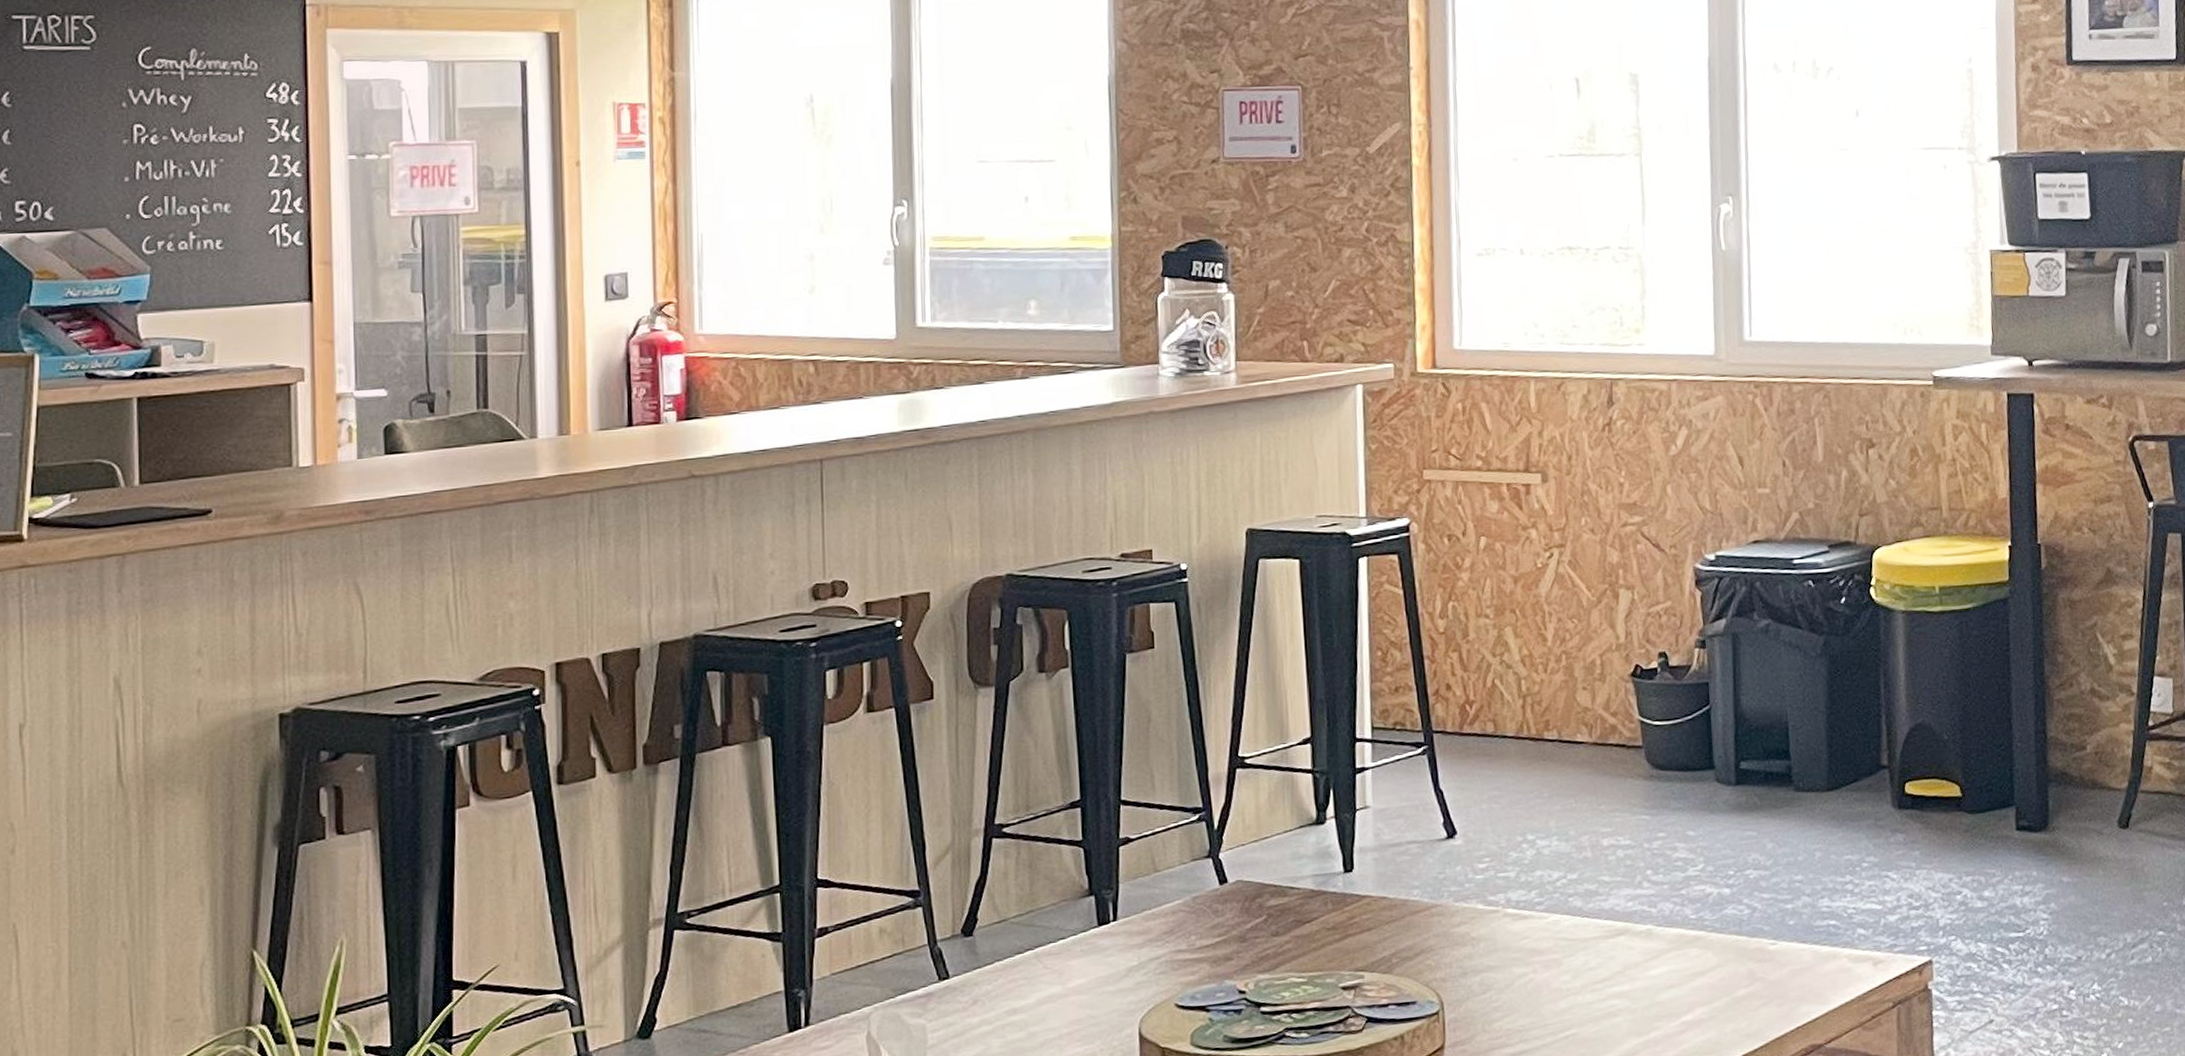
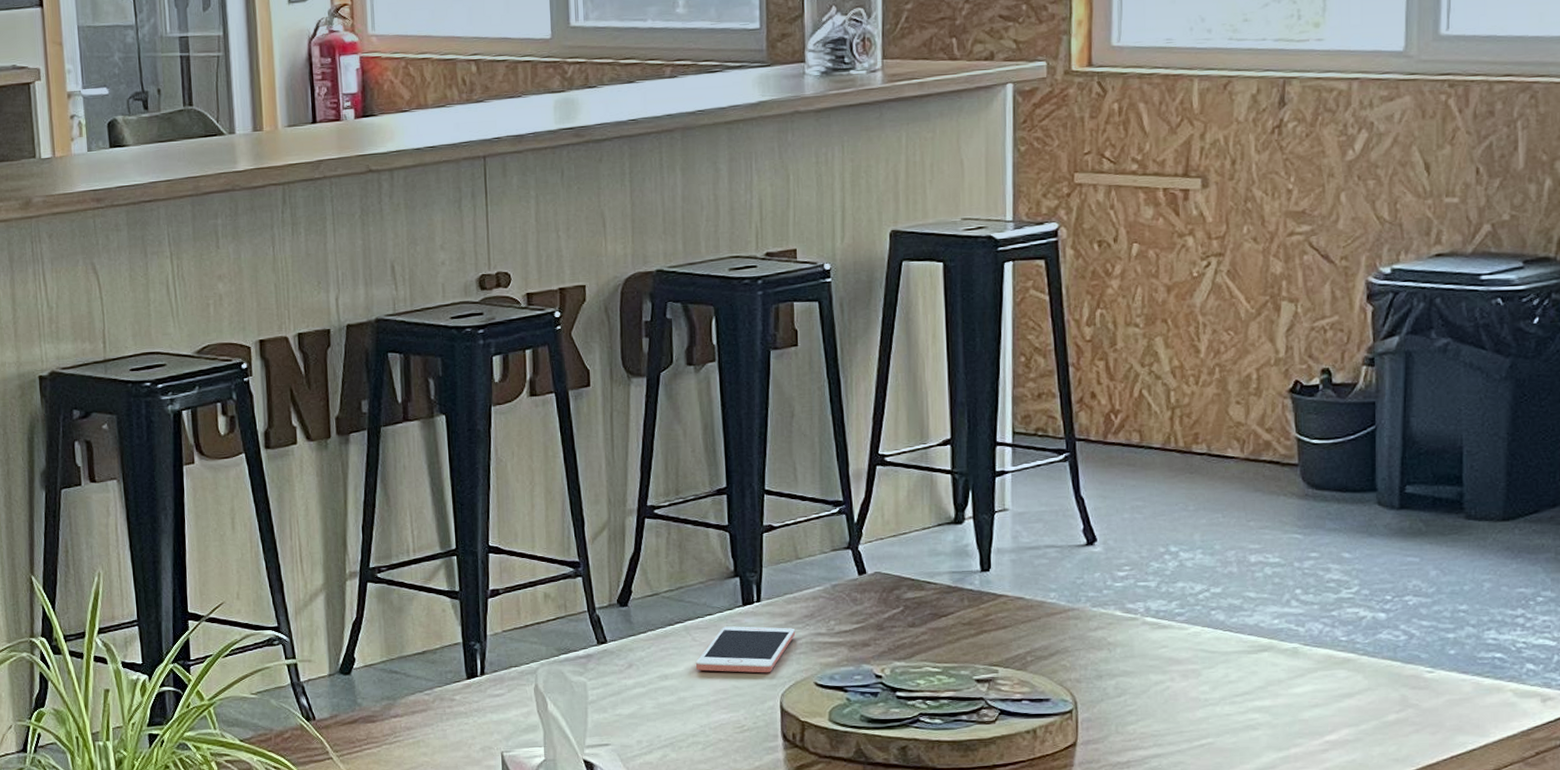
cell phone: none [1047,946,1155,1002] -> present [695,626,796,673]

